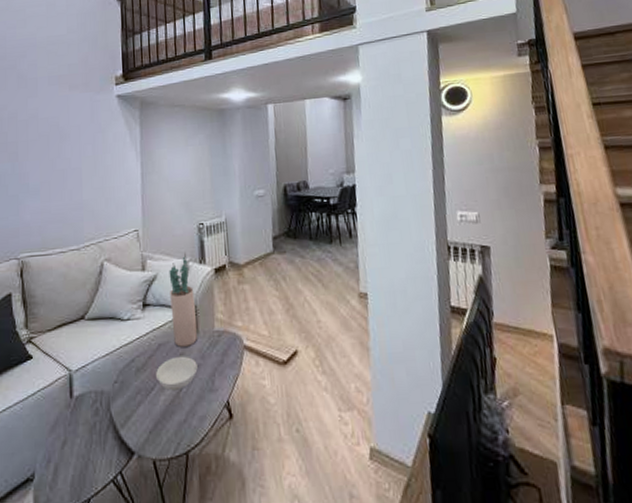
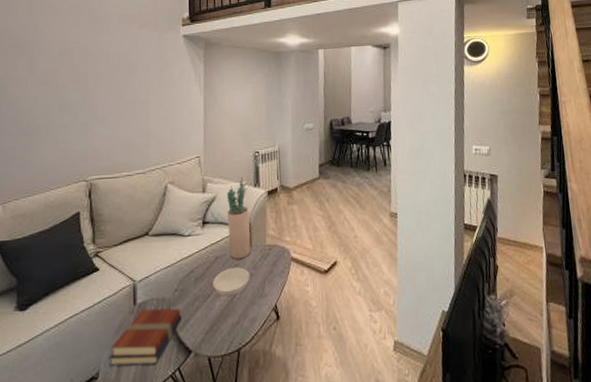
books: none [45,402,122,467] -> present [109,308,181,366]

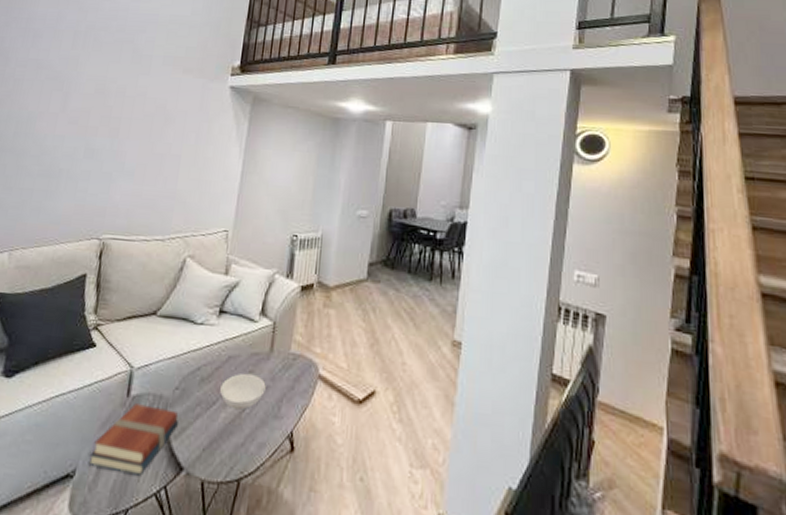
vase: present [227,176,250,260] -> none [245,262,276,366]

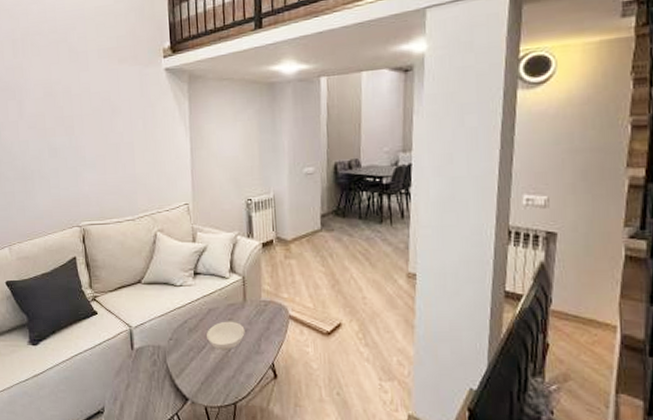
books: present [88,403,178,476] -> none [112,354,177,407]

